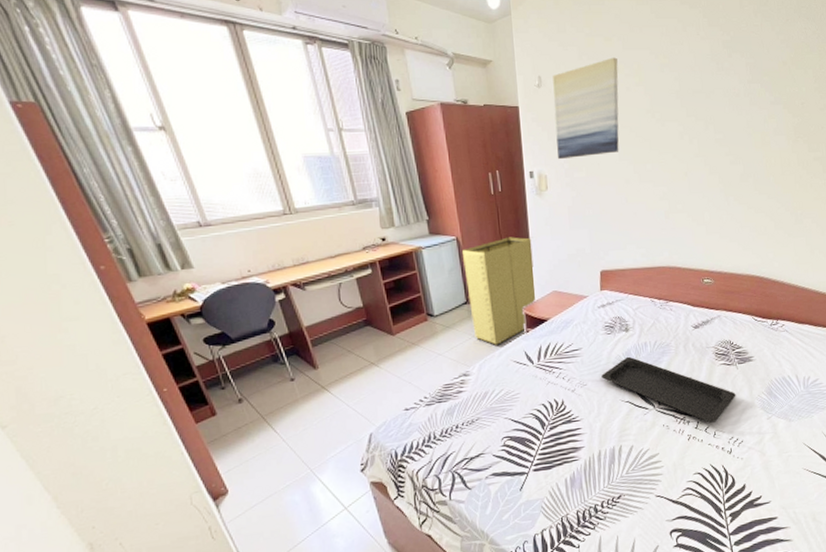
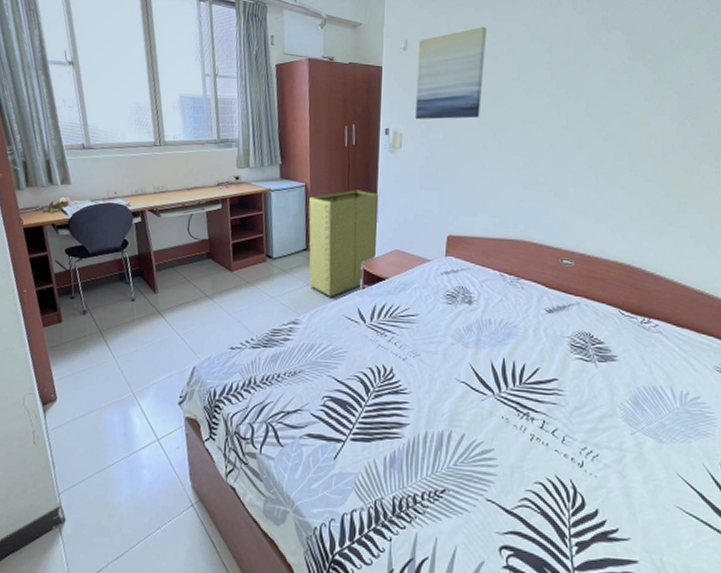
serving tray: present [601,356,736,423] -> none [437,331,593,426]

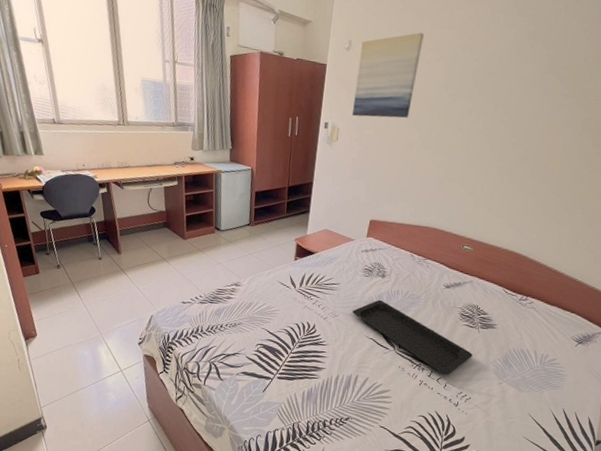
laundry hamper: present [308,189,379,297] -> none [251,175,315,265]
serving tray: none [437,331,593,426] -> present [352,299,473,375]

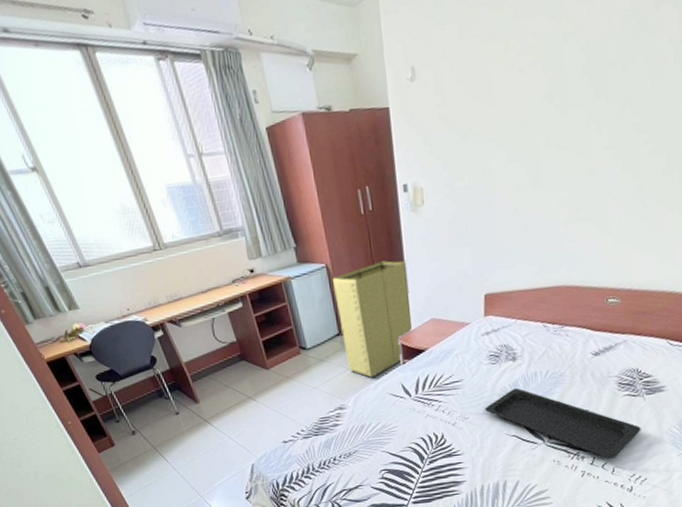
laundry hamper: none [251,175,315,265] -> present [333,261,413,378]
wall art: present [352,32,424,118] -> none [428,30,509,167]

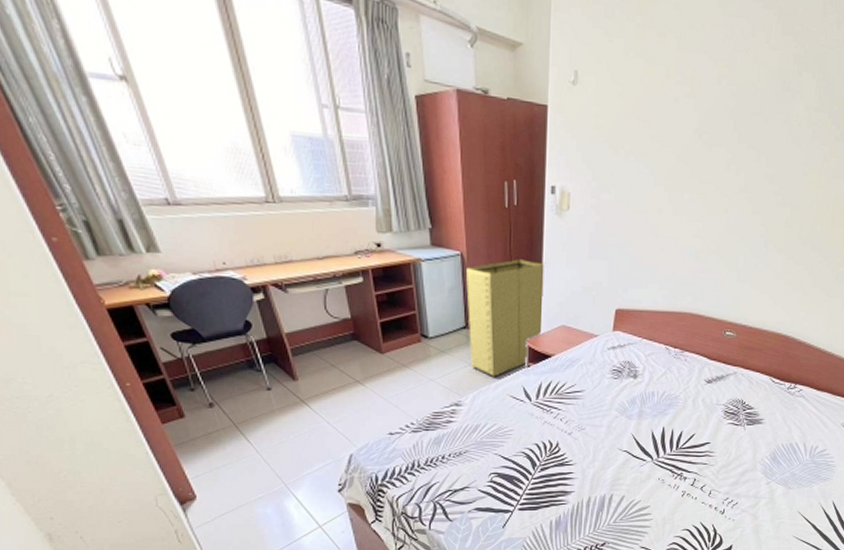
serving tray: present [485,387,641,459] -> none [602,404,739,482]

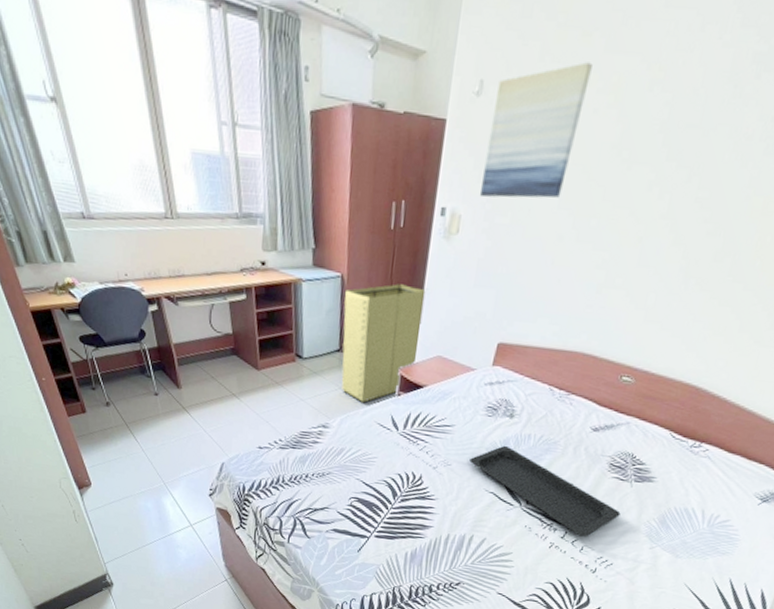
wall art: none [586,58,669,176] -> present [480,62,592,198]
serving tray: none [602,404,739,482] -> present [469,445,621,537]

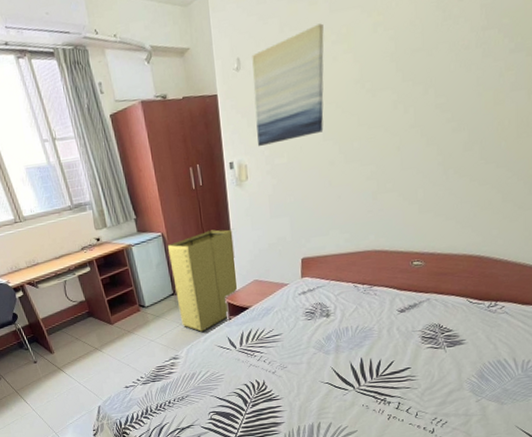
serving tray: present [469,445,621,537] -> none [301,341,442,404]

